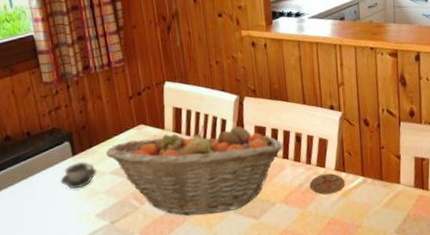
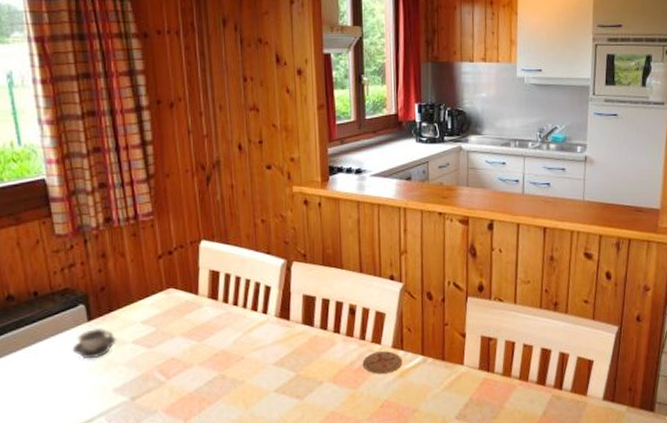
fruit basket: present [106,125,283,216] -> none [128,292,334,393]

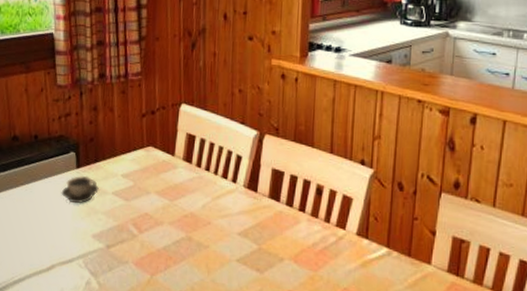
coaster: present [362,351,403,374] -> none [325,236,366,261]

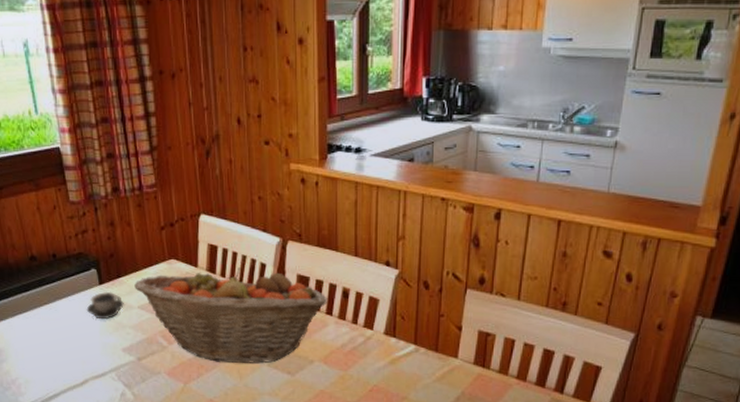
fruit basket: none [111,158,301,258] -> present [134,267,327,364]

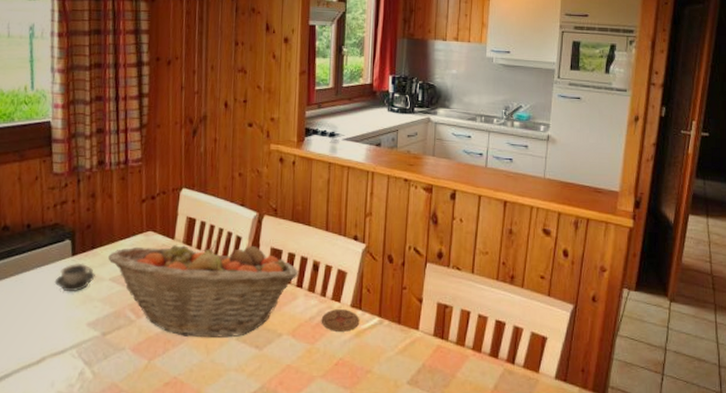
coaster: none [353,337,394,359] -> present [321,309,360,332]

